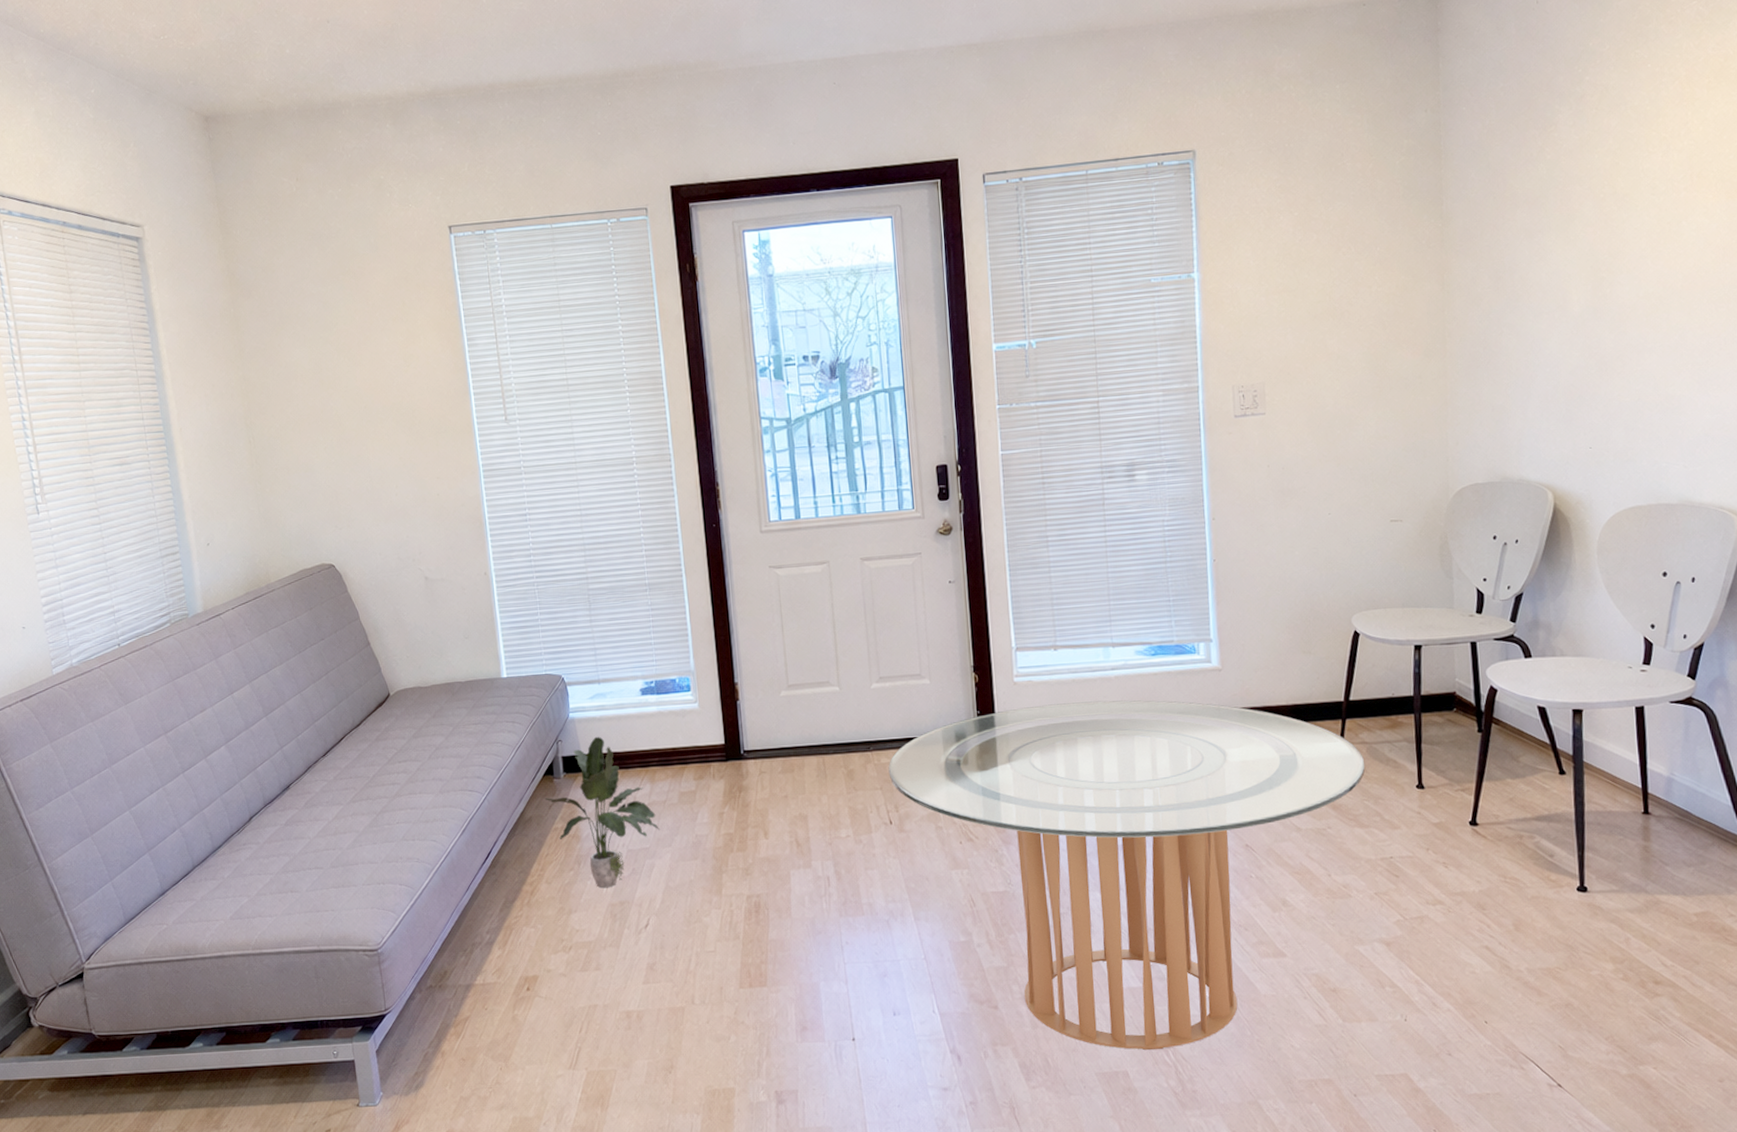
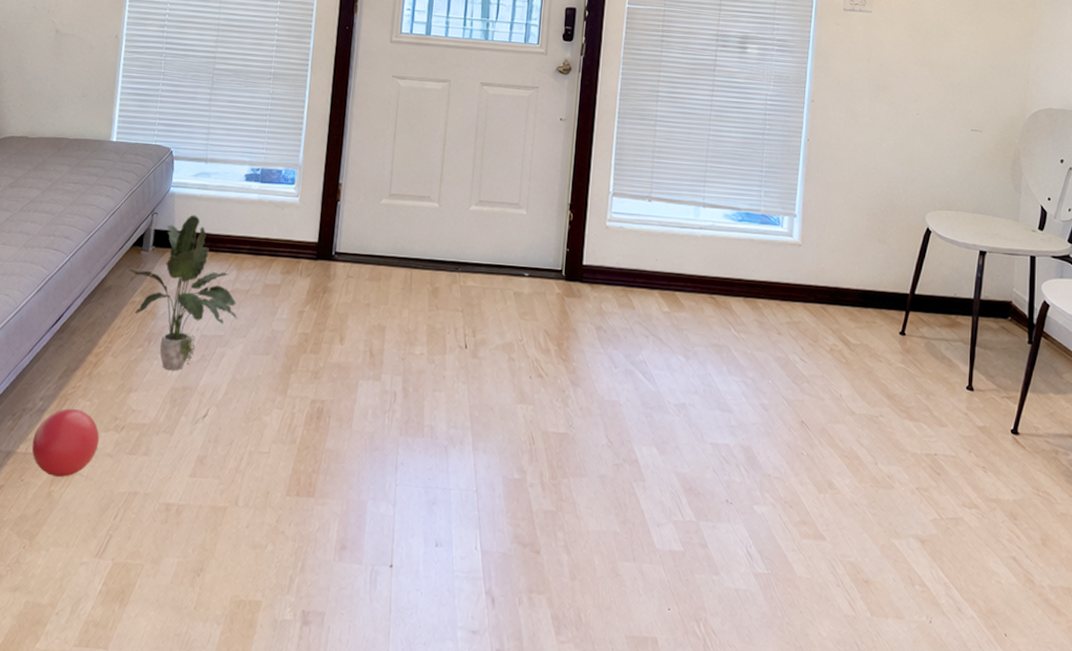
ball: none [487,936,551,1001] -> present [31,408,100,477]
round table: present [888,700,1366,1050] -> none [472,252,922,619]

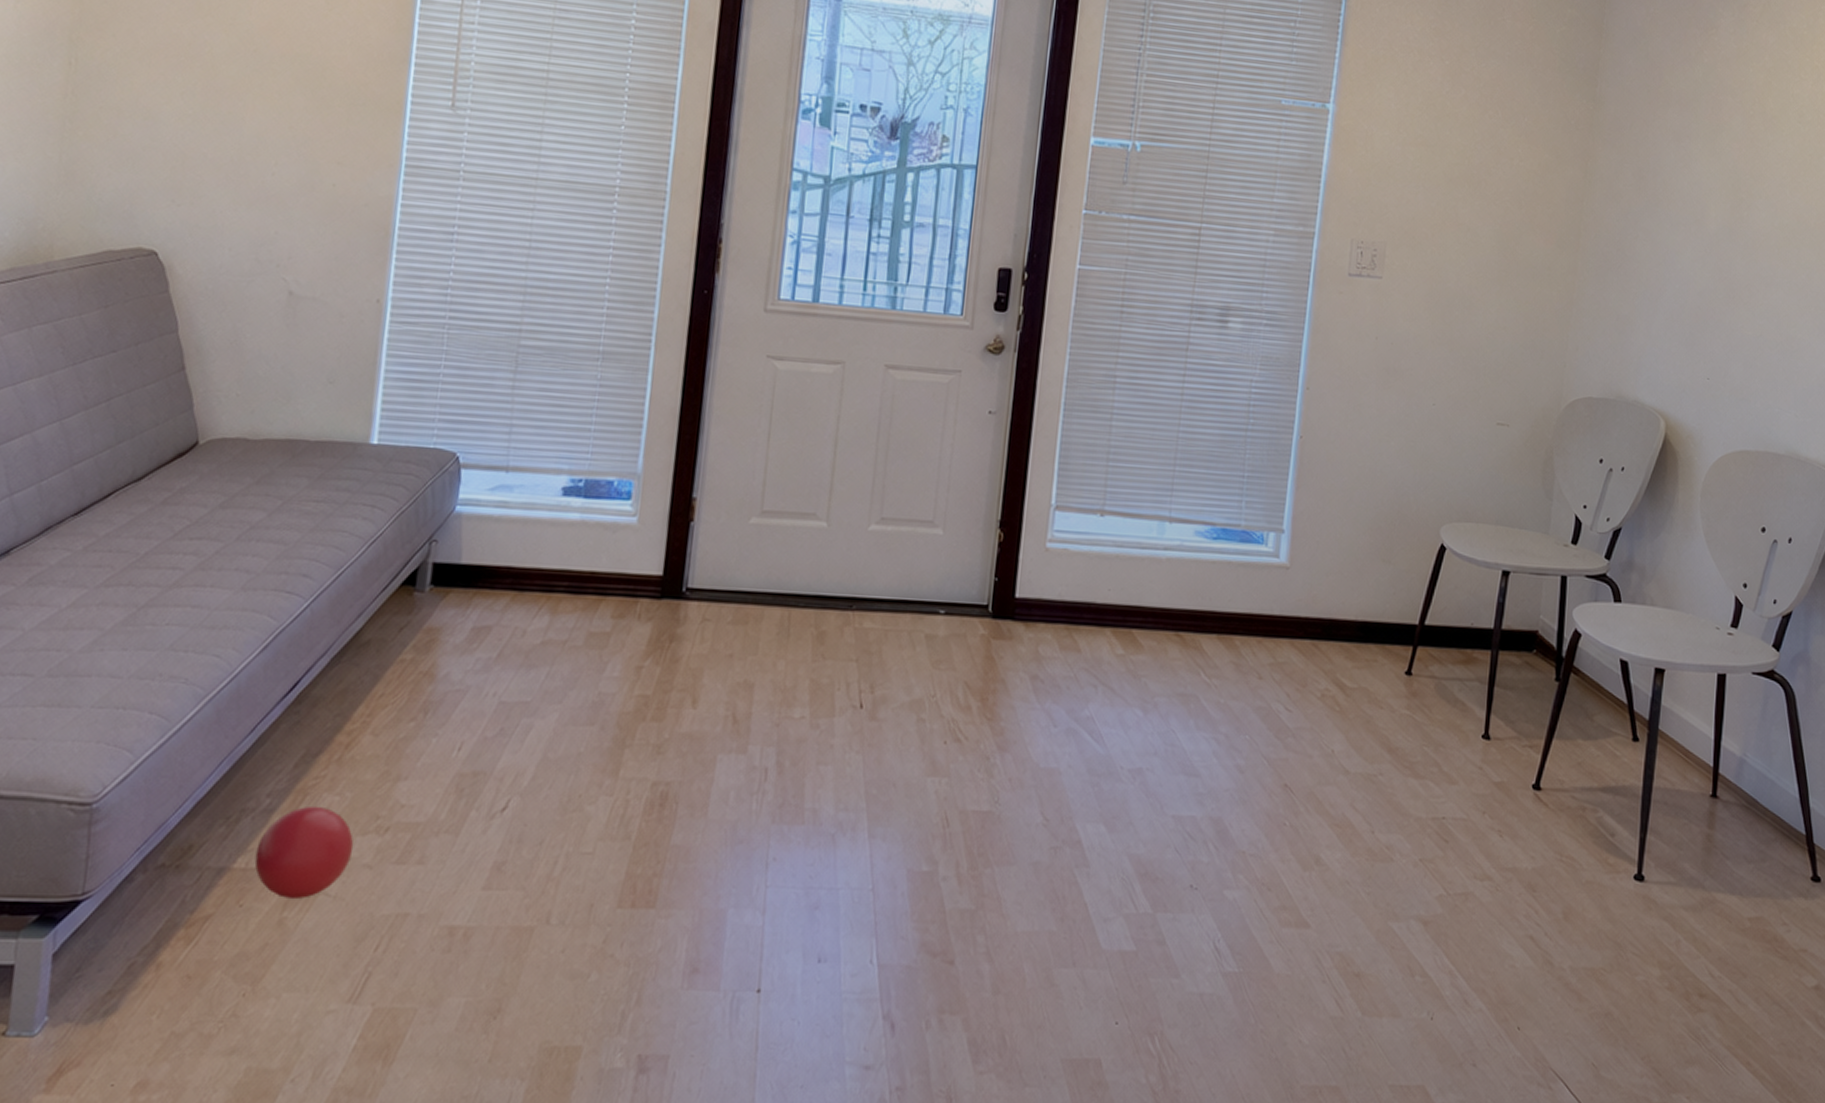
potted plant: present [128,215,237,371] -> none [395,542,550,751]

